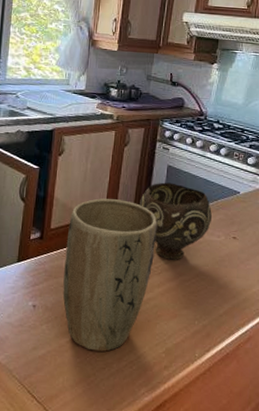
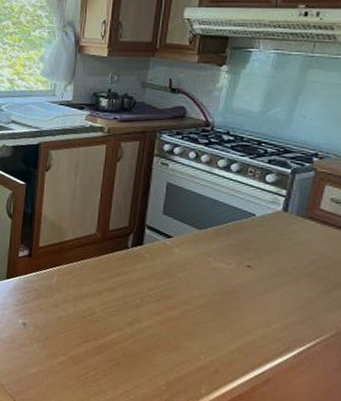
plant pot: present [62,198,158,352] -> none [53,217,156,378]
bowl: present [138,182,212,261] -> none [134,201,221,288]

